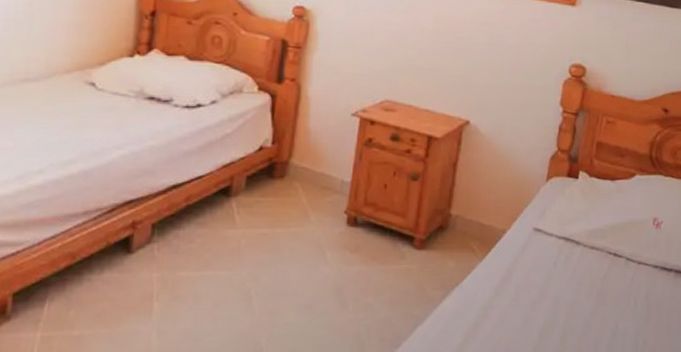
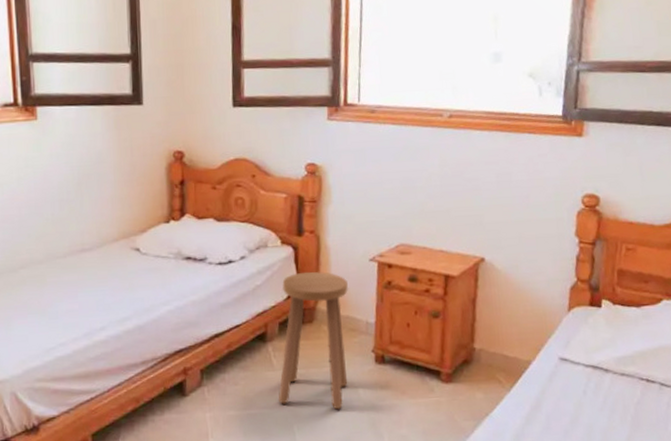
stool: none [237,122,326,274] -> present [278,271,348,410]

